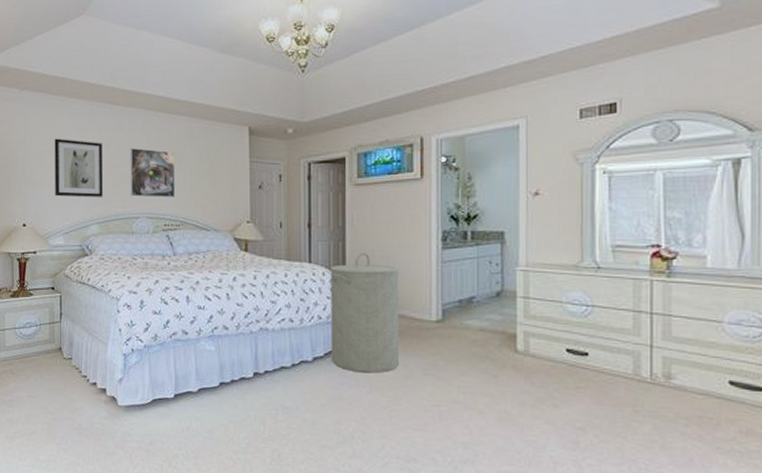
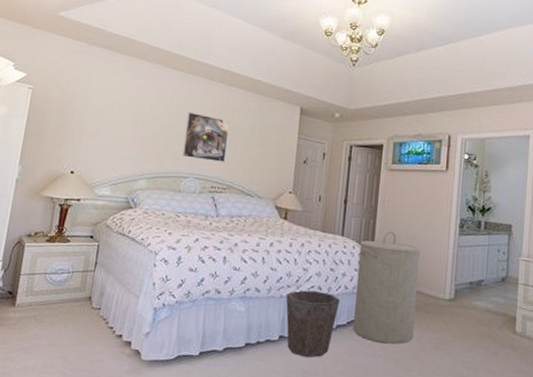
wall art: present [54,138,103,198] -> none [108,93,162,154]
waste bin: none [256,324,315,394] -> present [285,290,341,358]

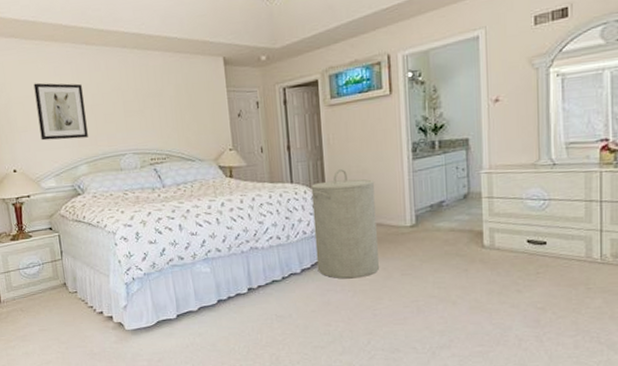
wall art: none [108,93,162,154] -> present [33,82,88,141]
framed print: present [182,111,230,162] -> none [109,86,159,135]
waste bin: present [285,290,341,358] -> none [246,241,301,304]

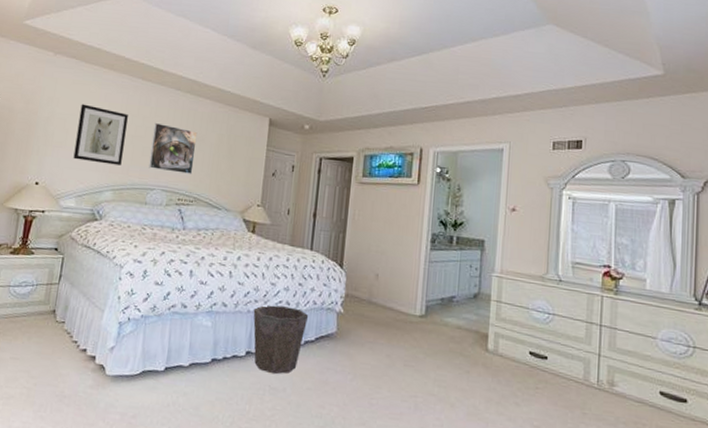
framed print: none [109,86,159,135] -> present [149,122,198,174]
waste bin: none [246,241,301,304] -> present [253,305,309,375]
laundry hamper: present [311,169,379,279] -> none [321,246,392,362]

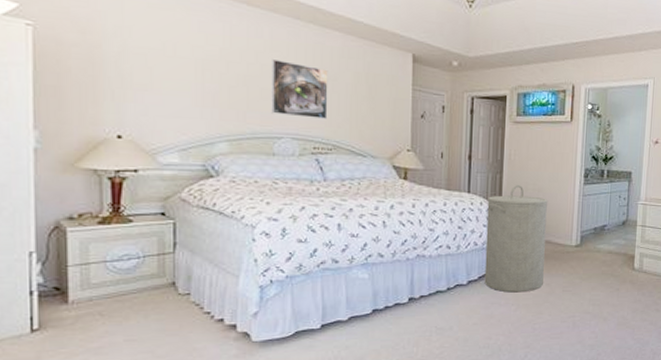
wall art: present [73,104,128,166] -> none [165,34,235,111]
waste bin: present [253,305,309,375] -> none [412,250,471,316]
laundry hamper: none [321,246,392,362] -> present [484,185,549,293]

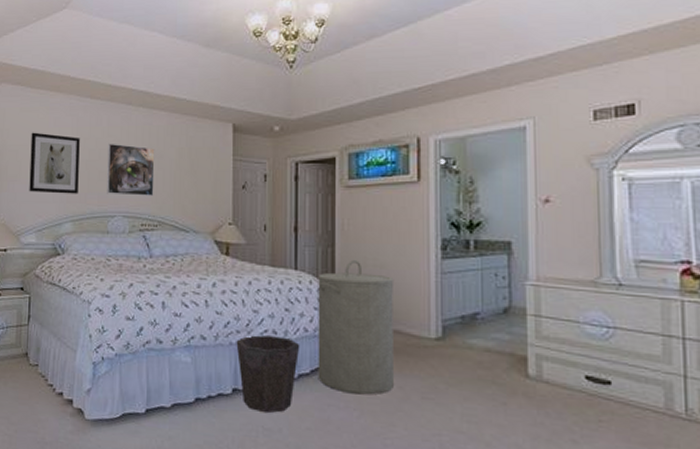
wall art: none [165,34,235,111] -> present [29,132,80,194]
waste bin: none [412,250,471,316] -> present [236,335,300,414]

